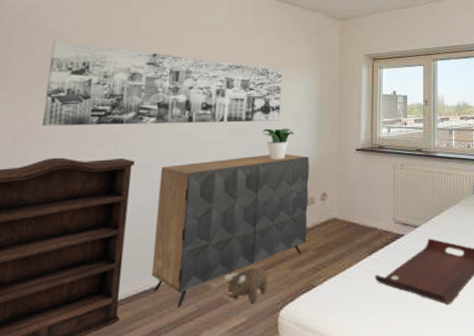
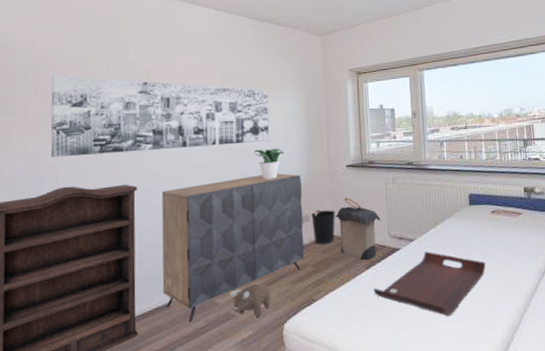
wastebasket: none [317,193,342,229] -> present [311,210,336,245]
laundry hamper: none [341,181,388,245] -> present [335,197,382,260]

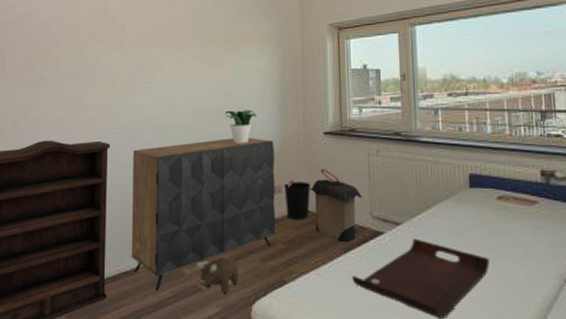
wall art: present [51,75,270,158] -> none [34,29,242,111]

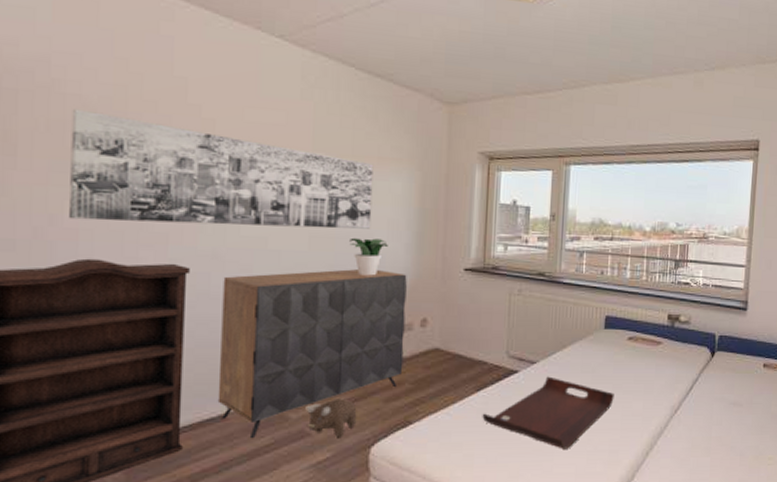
wall art: none [34,29,242,111] -> present [69,108,374,229]
wastebasket: present [284,182,311,221] -> none [415,319,446,360]
laundry hamper: present [310,169,363,242] -> none [445,307,501,380]

